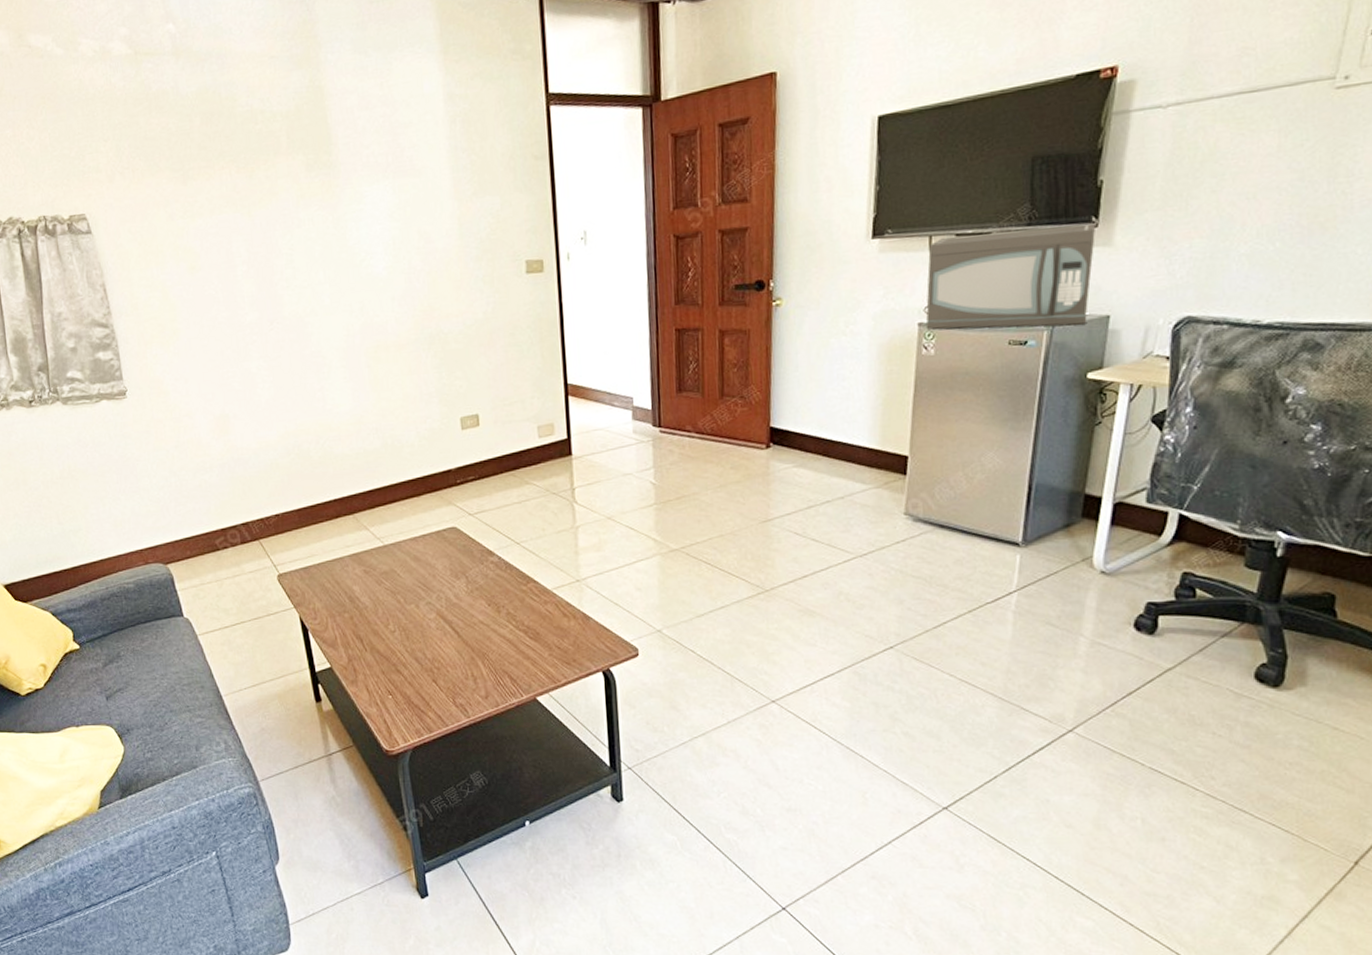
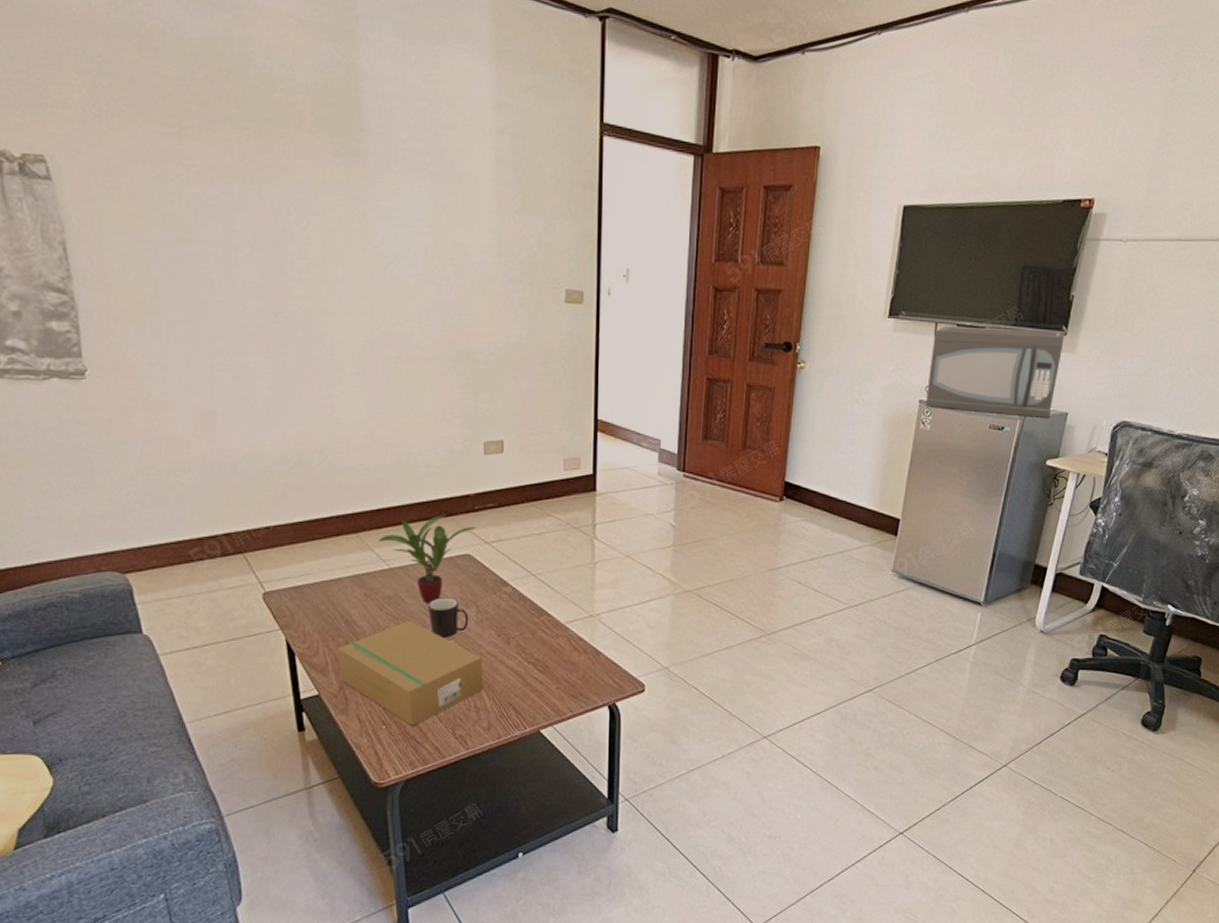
box: none [343,594,478,695] -> present [337,620,483,726]
potted plant: none [371,489,460,576] -> present [377,513,476,603]
mug: none [420,570,460,612] -> present [427,597,469,640]

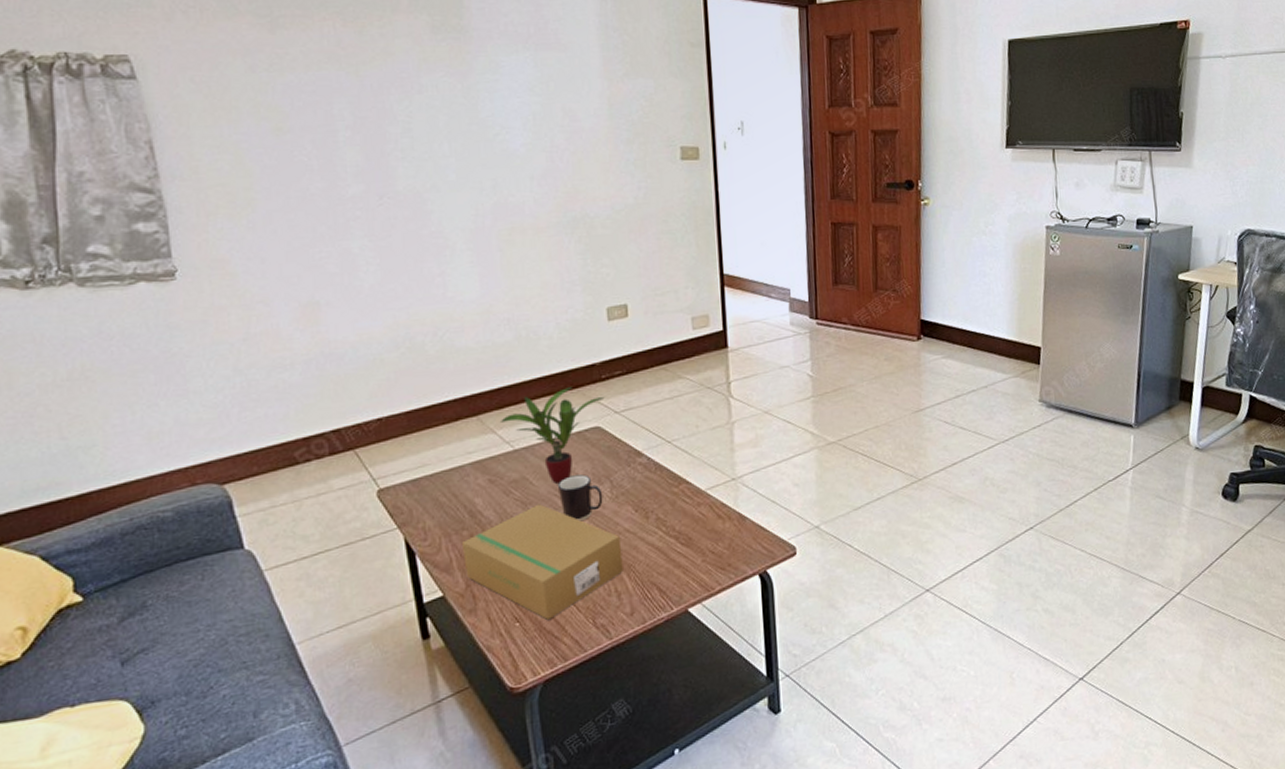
microwave: present [925,326,1064,418] -> none [1052,148,1180,234]

